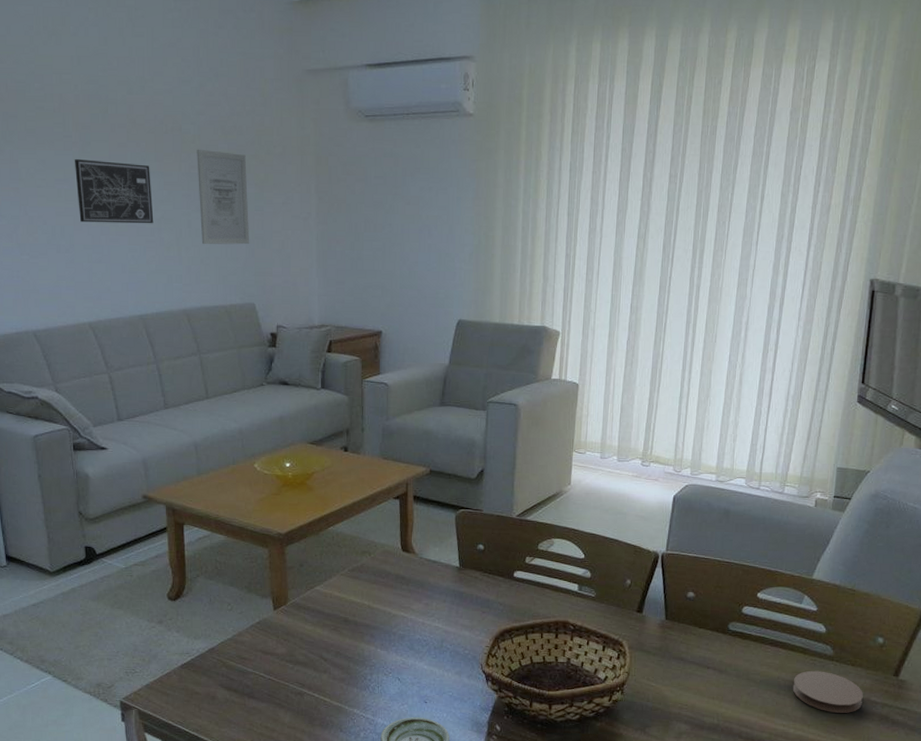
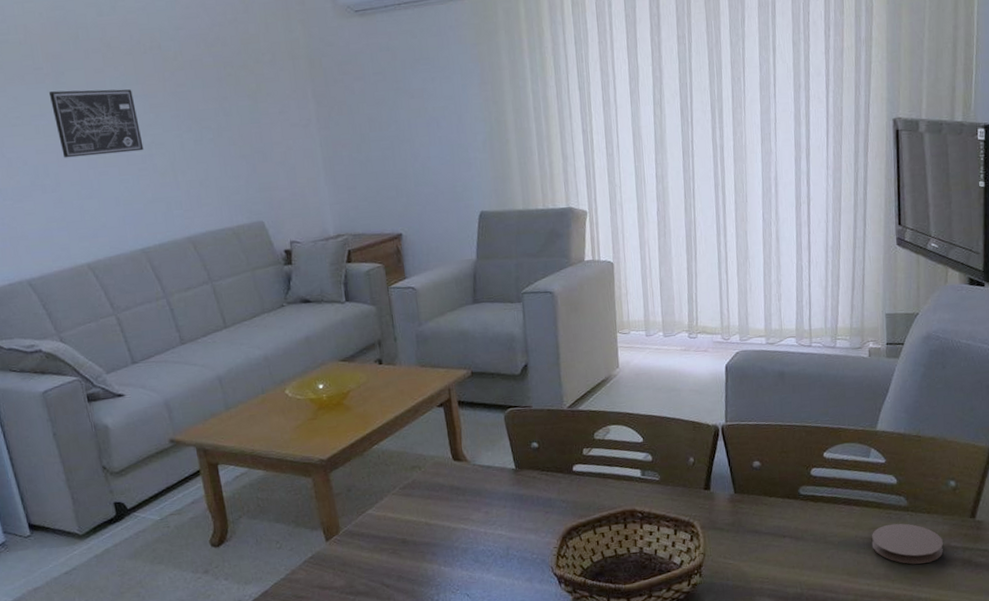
wall art: present [197,149,250,245] -> none [180,65,250,166]

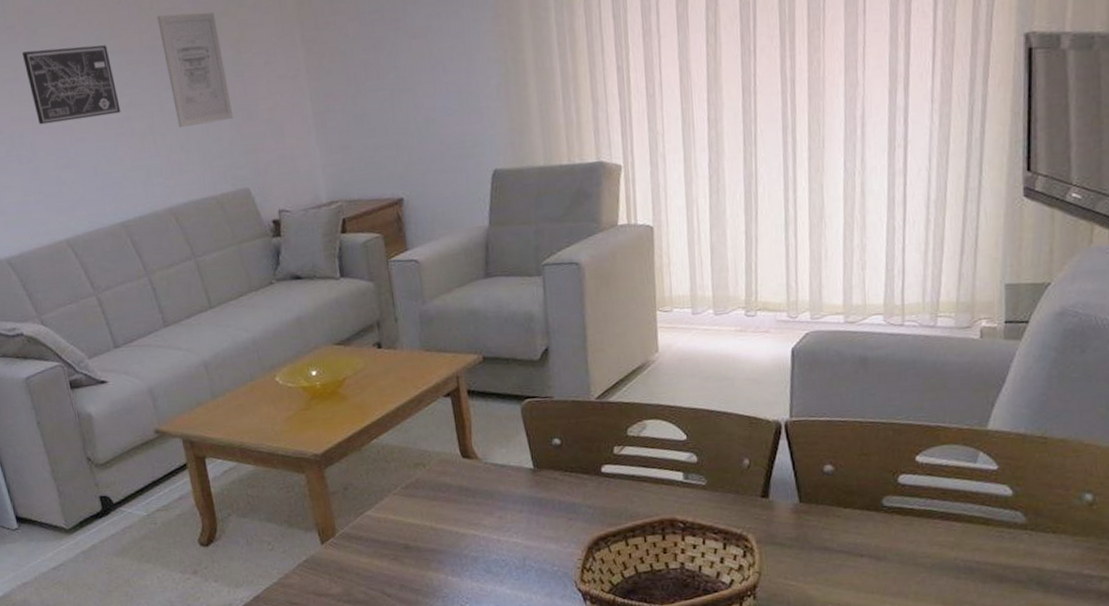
wall art: none [180,65,250,166] -> present [157,12,234,128]
coaster: present [871,523,944,565] -> none [975,544,1073,595]

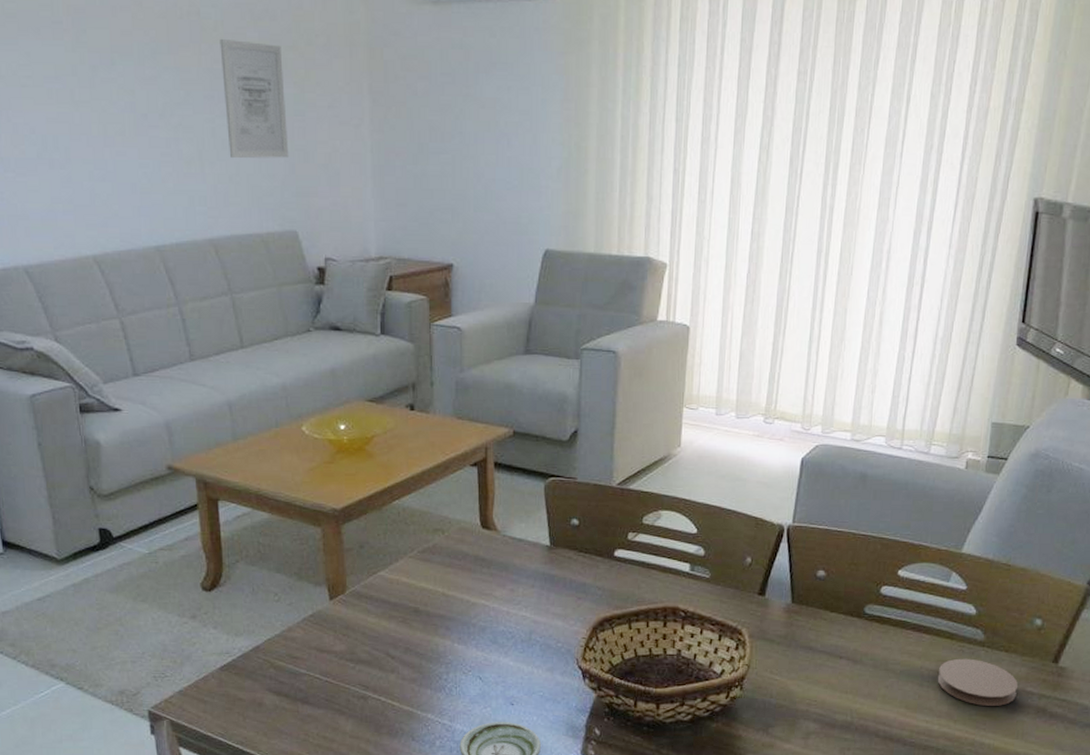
wall art: present [22,45,121,125] -> none [67,51,169,133]
coaster: none [975,544,1073,595] -> present [937,658,1019,706]

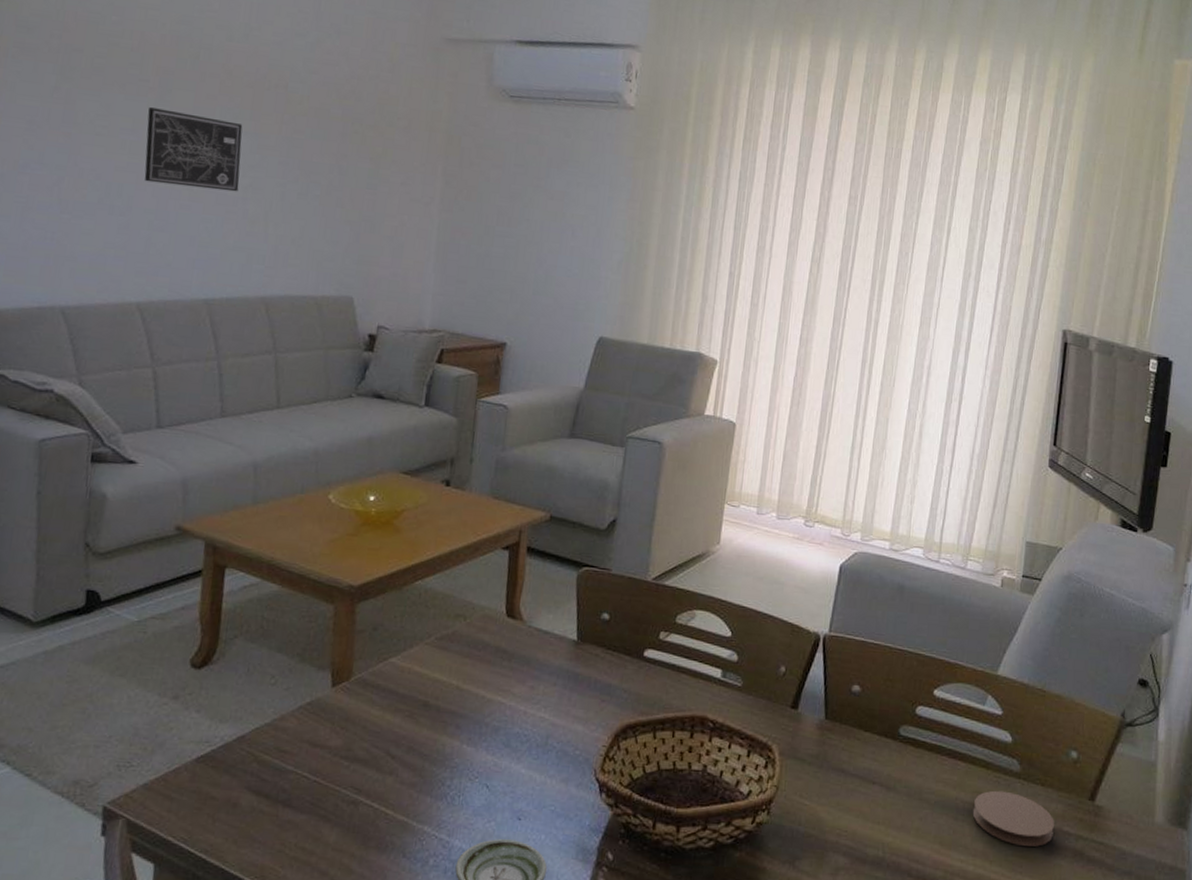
wall art: none [67,51,169,133] -> present [144,107,243,192]
wall art: present [220,38,289,159] -> none [295,111,363,228]

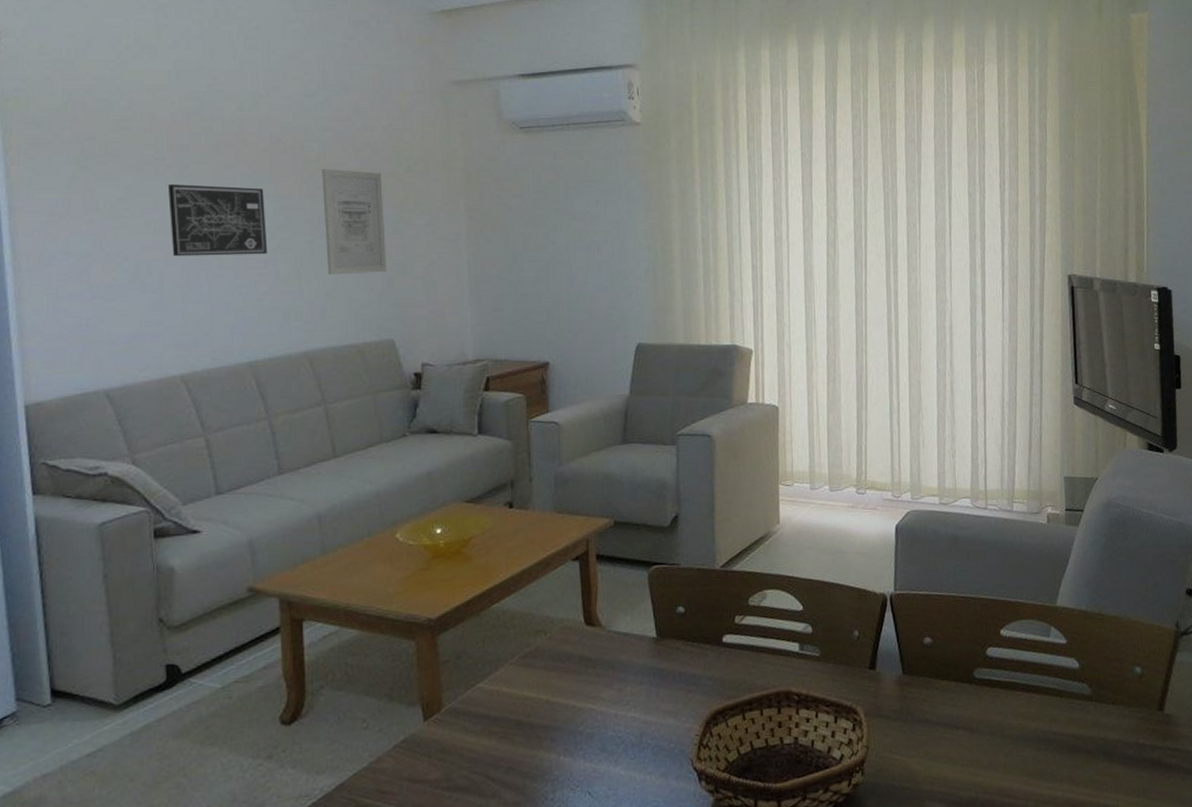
wall art: none [295,111,363,228] -> present [322,168,388,276]
coaster: present [972,790,1055,847] -> none [1053,715,1131,765]

